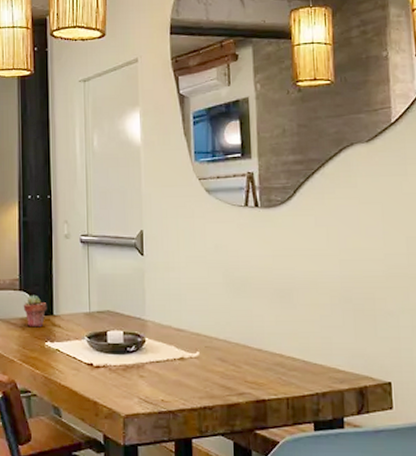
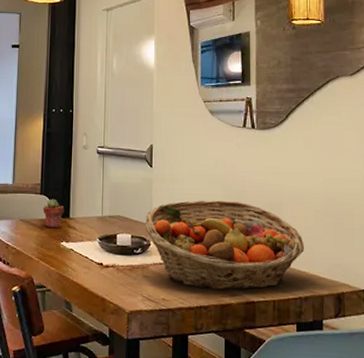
fruit basket: none [138,289,321,388] -> present [145,200,305,290]

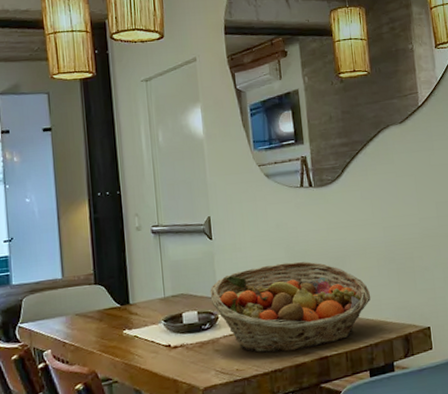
potted succulent: present [42,198,65,229] -> none [99,287,123,318]

